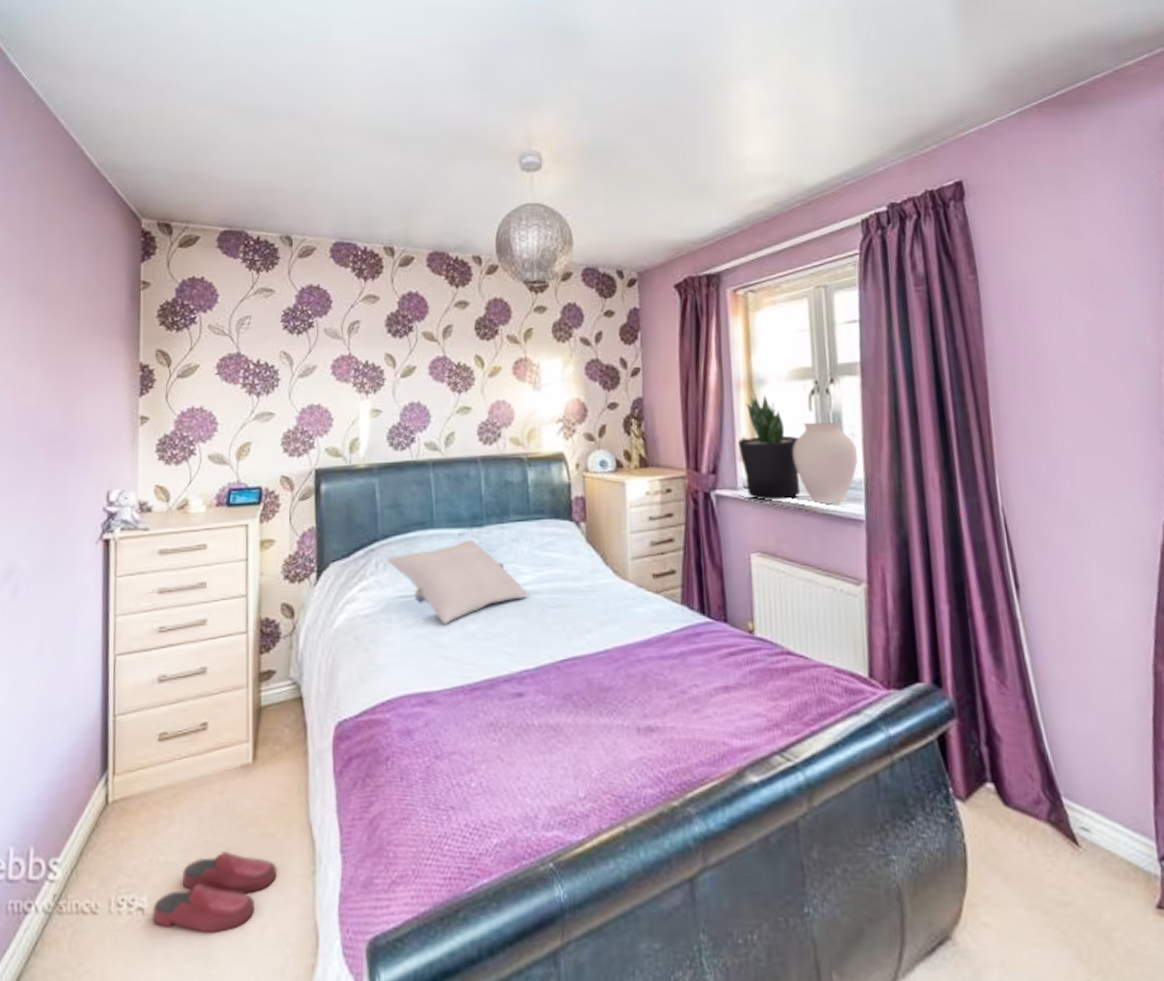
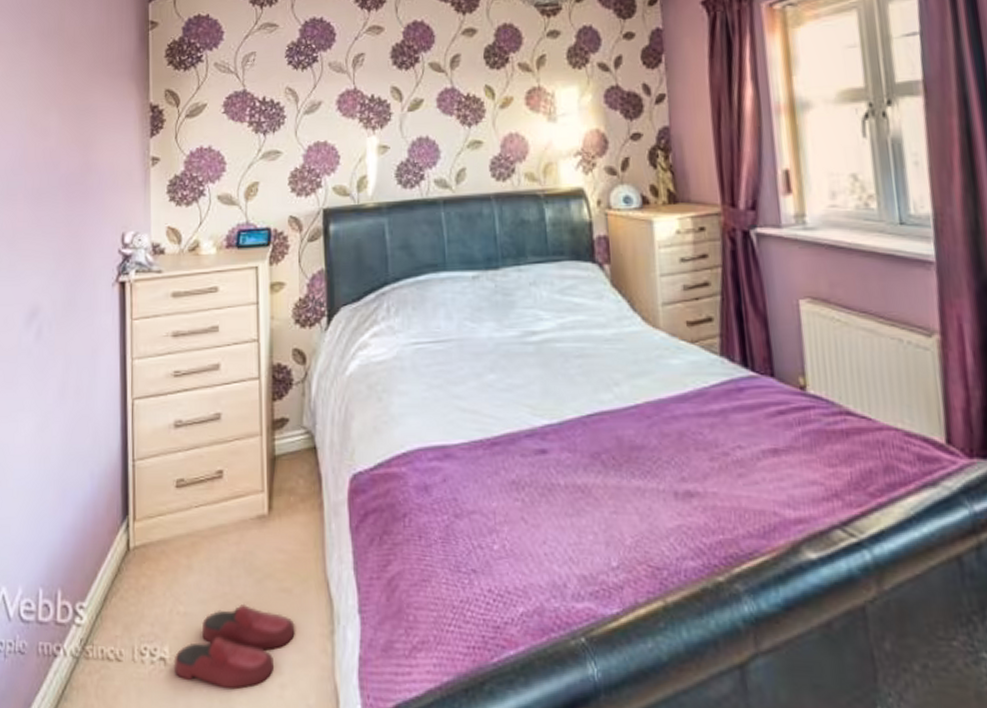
pillow: present [387,539,531,624] -> none [399,282,552,373]
planter: present [737,390,801,501] -> none [779,115,856,240]
vase: present [793,422,858,505] -> none [845,149,924,244]

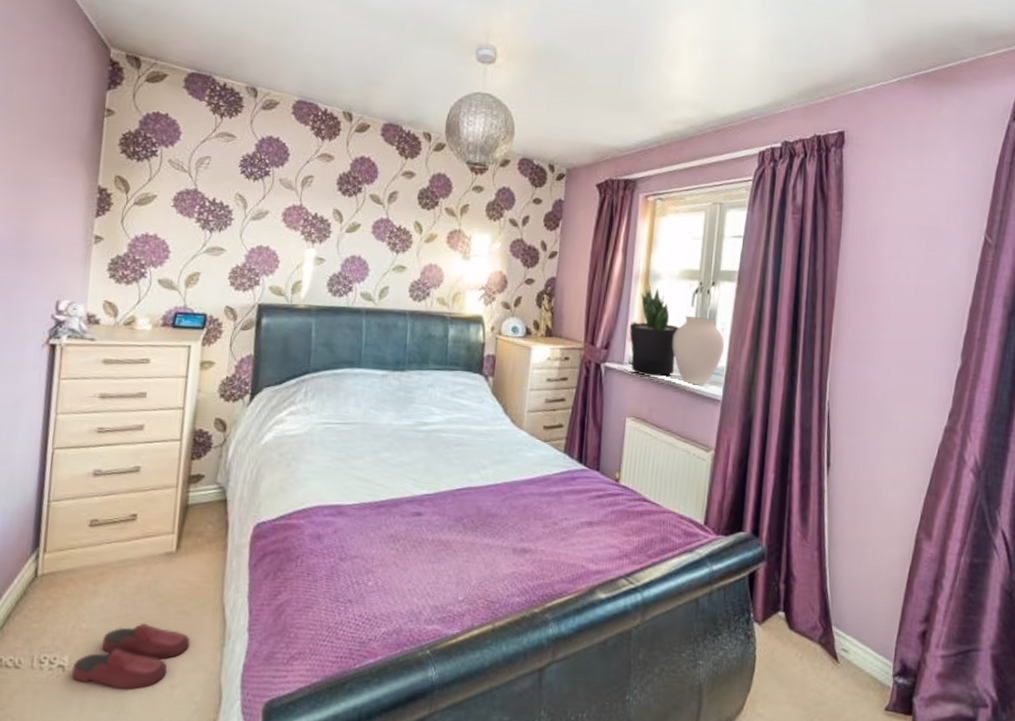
planter: none [779,115,856,240] -> present [629,283,679,377]
vase: none [845,149,924,244] -> present [673,315,724,386]

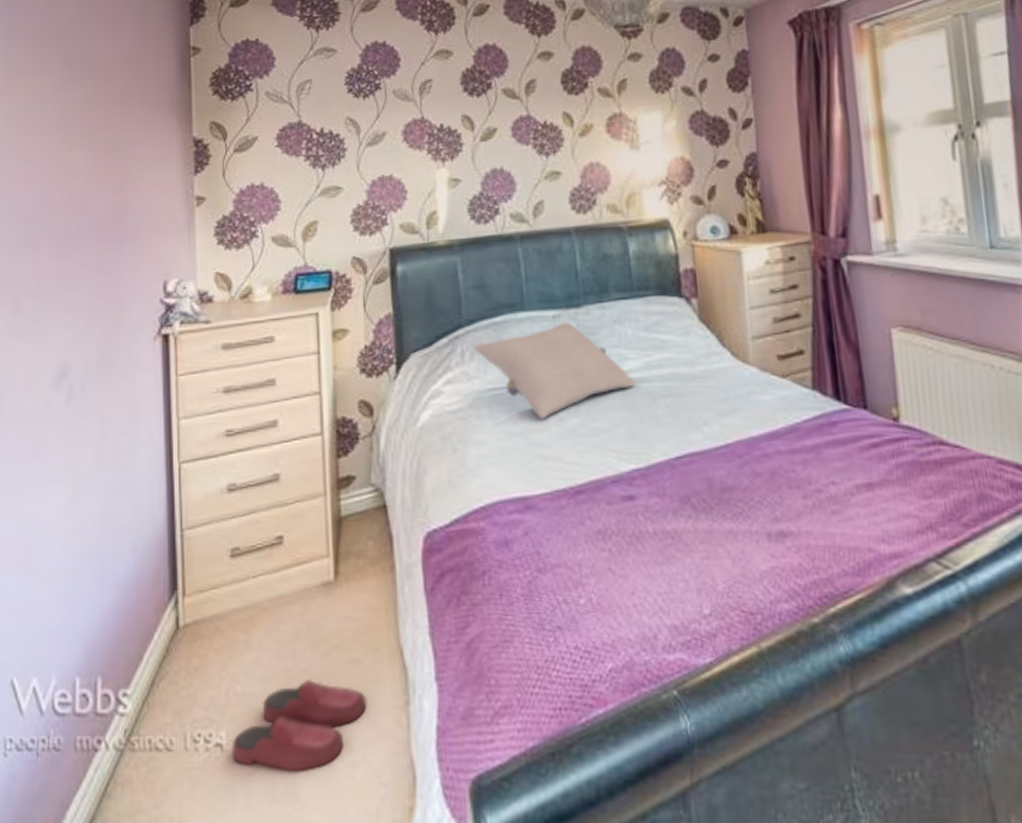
pillow: none [316,380,439,450] -> present [474,322,638,419]
planter: present [629,283,679,377] -> none [869,138,947,266]
vase: present [673,315,724,386] -> none [935,172,1014,269]

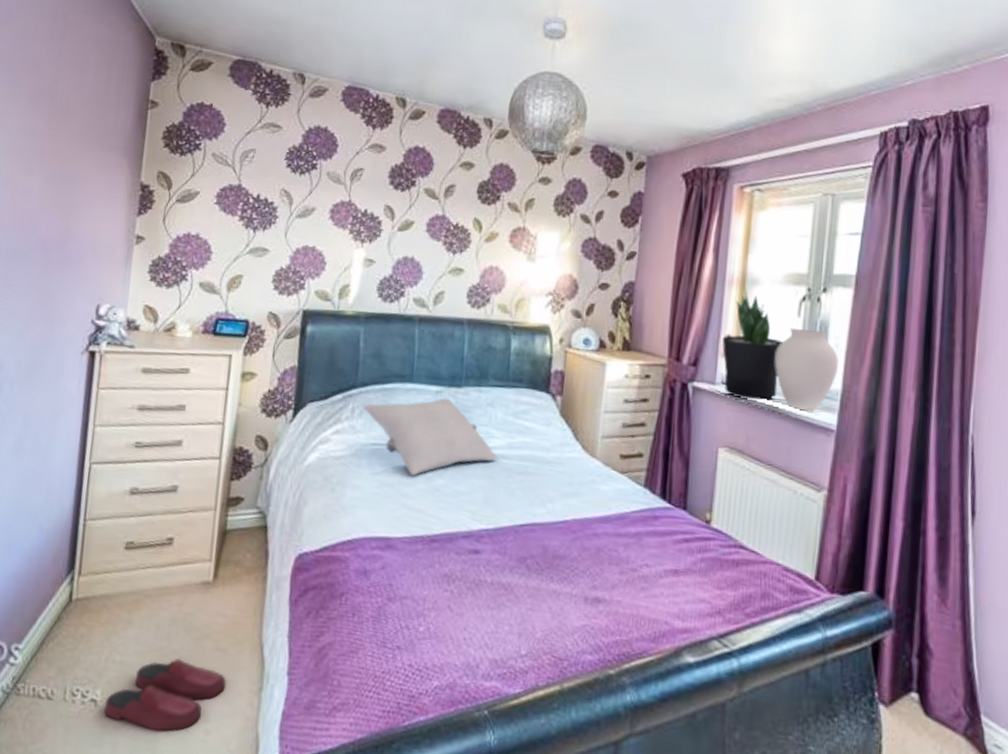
planter: none [869,138,947,266] -> present [722,289,782,401]
vase: none [935,172,1014,269] -> present [775,327,839,412]

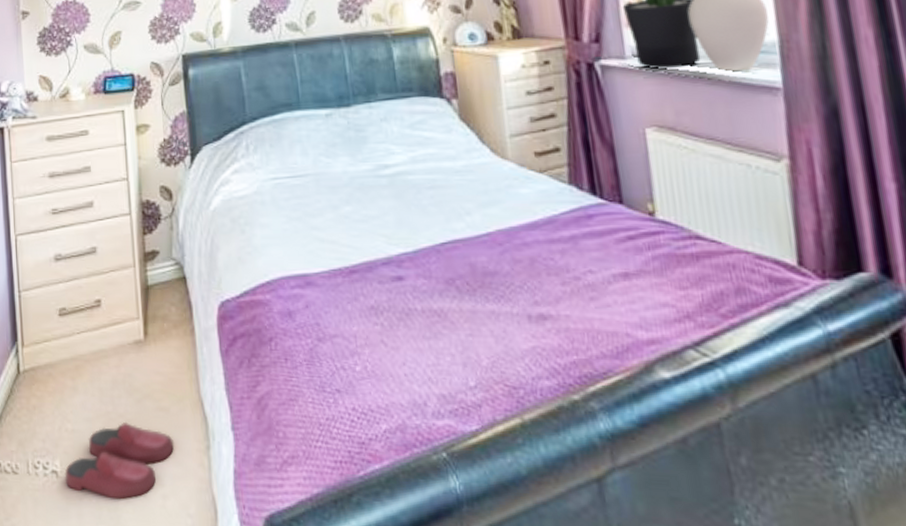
pillow: present [364,397,499,476] -> none [257,120,404,206]

